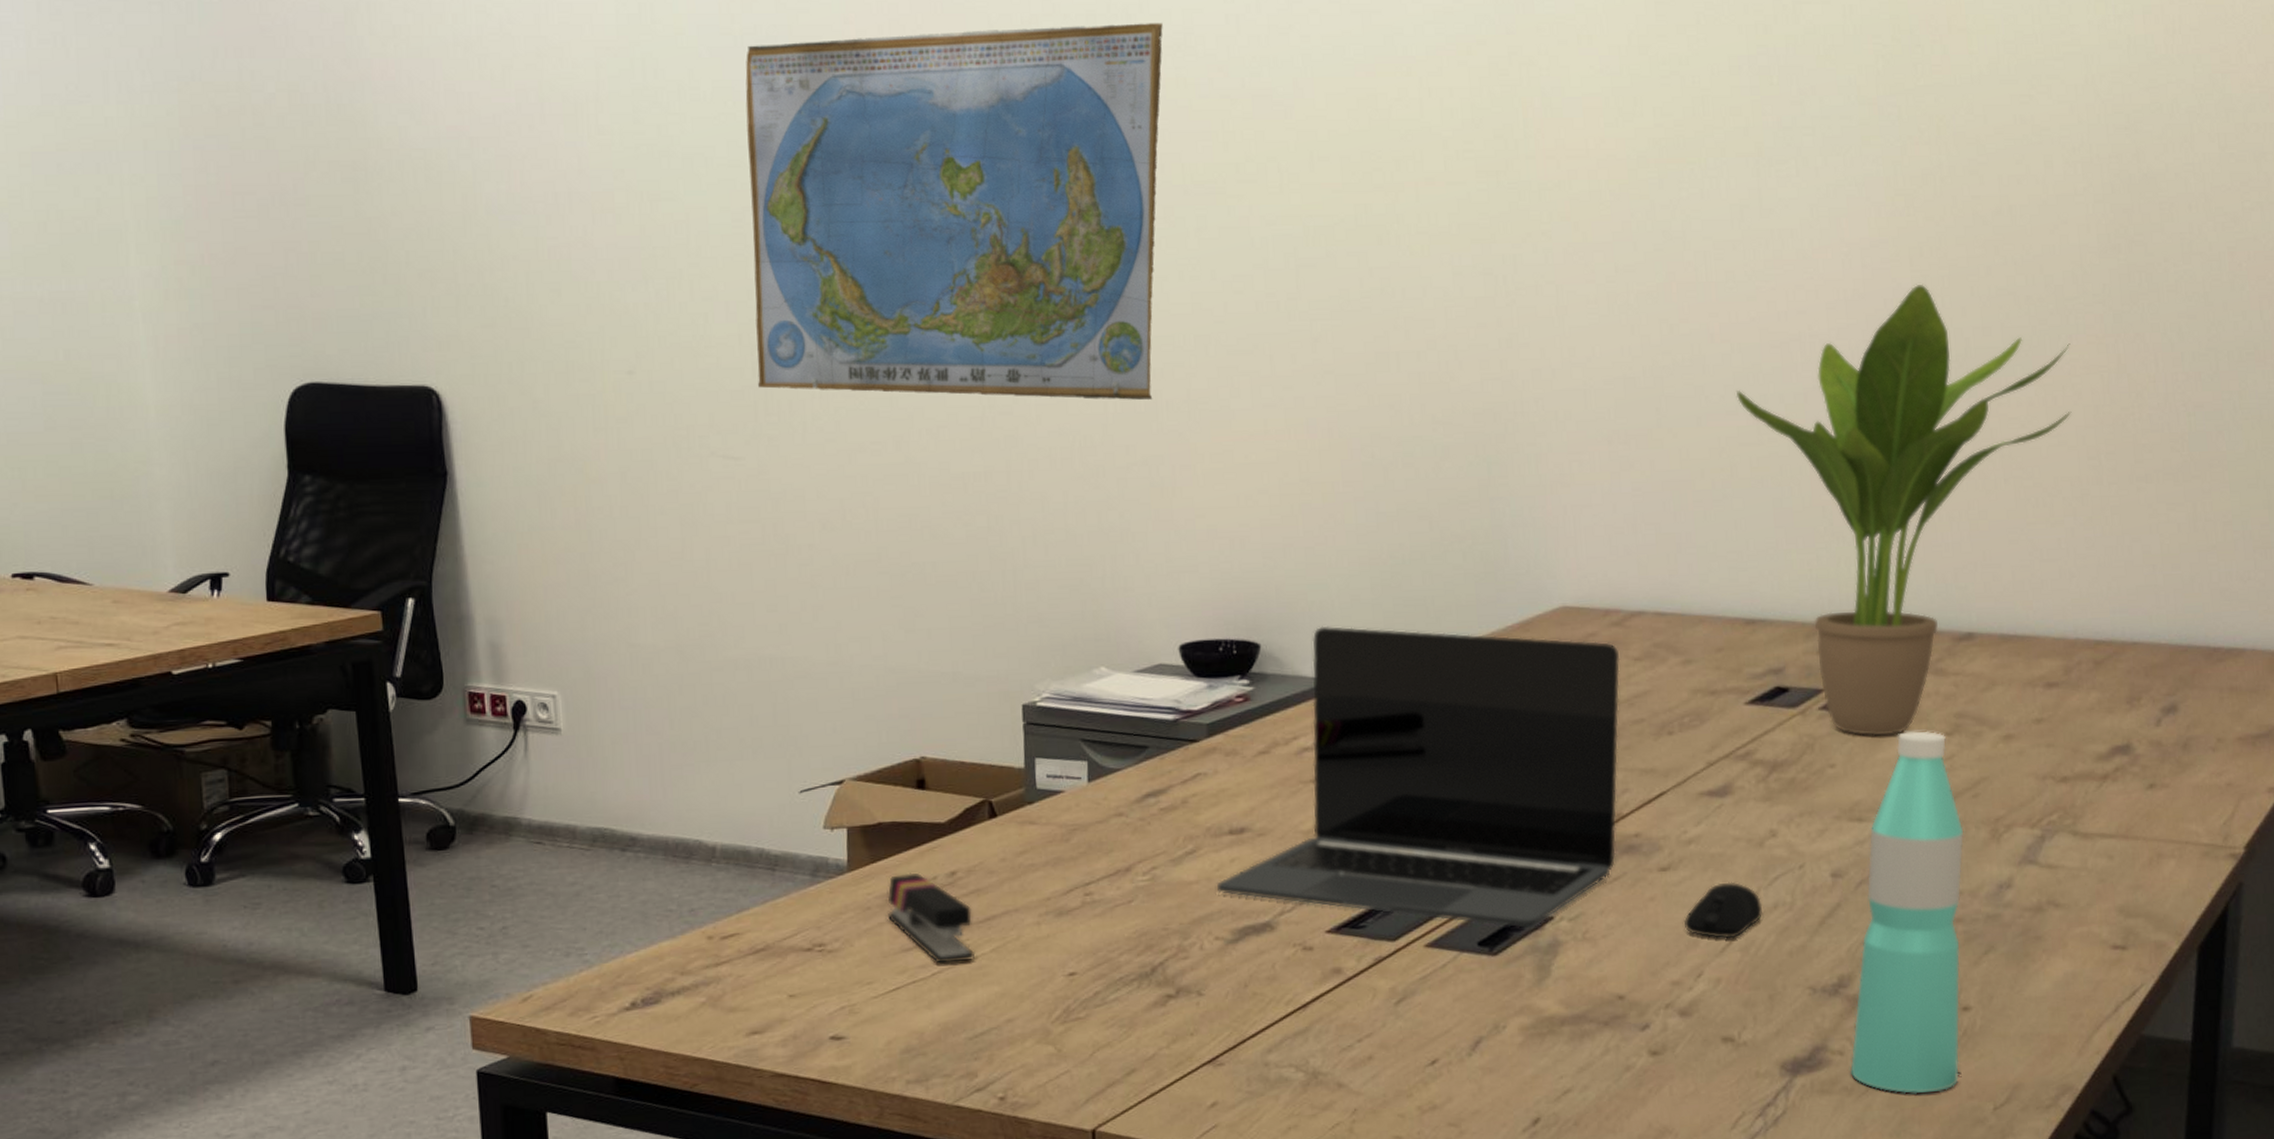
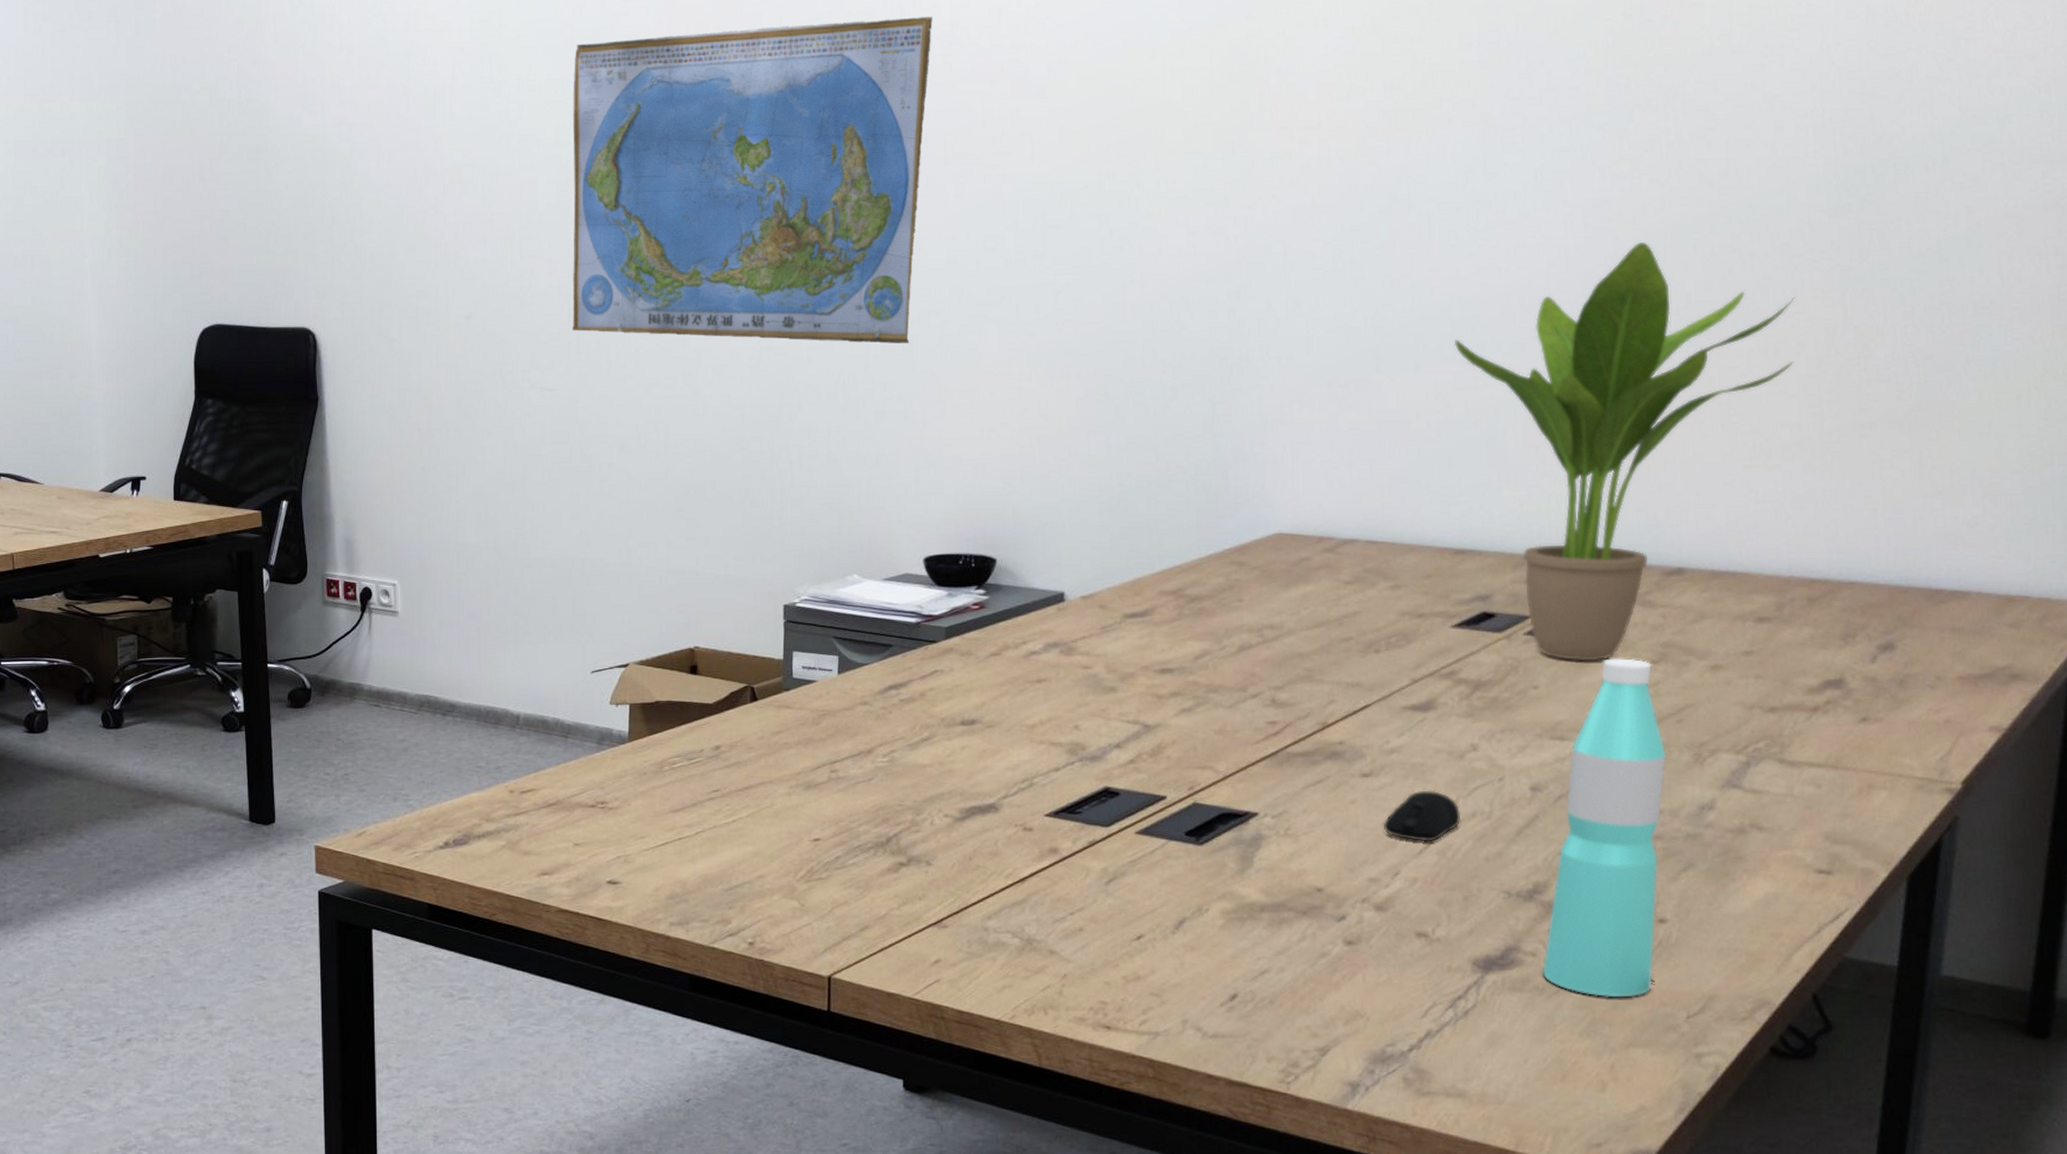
stapler: present [887,873,976,964] -> none [661,745,734,824]
laptop: present [1217,625,1620,928] -> none [948,544,1331,822]

